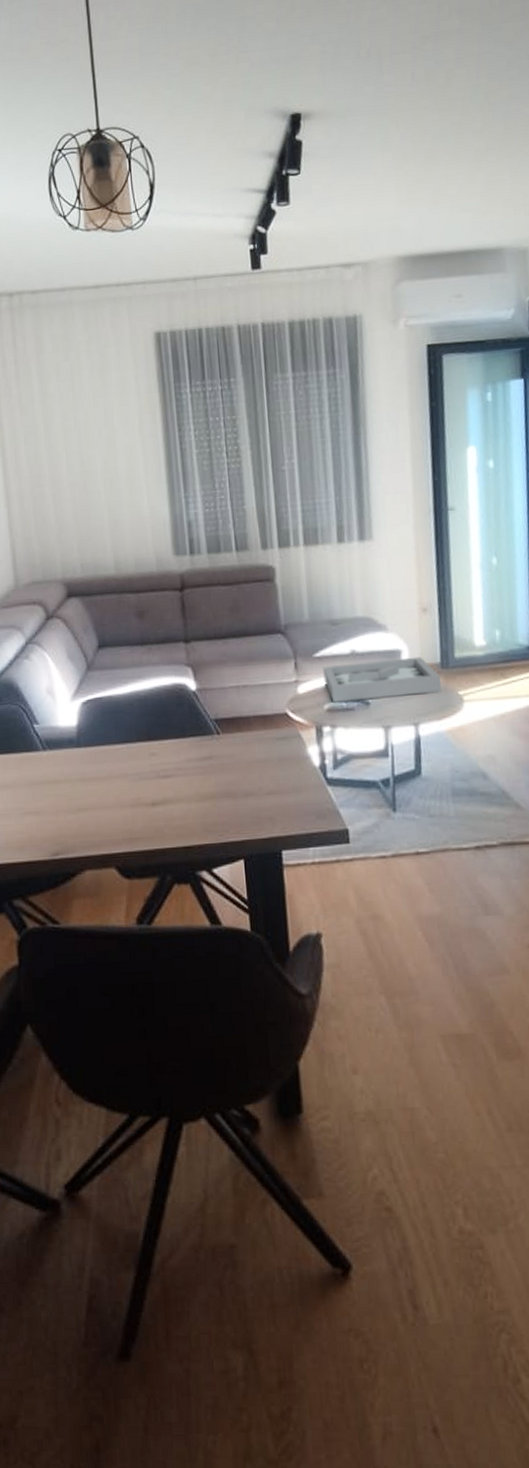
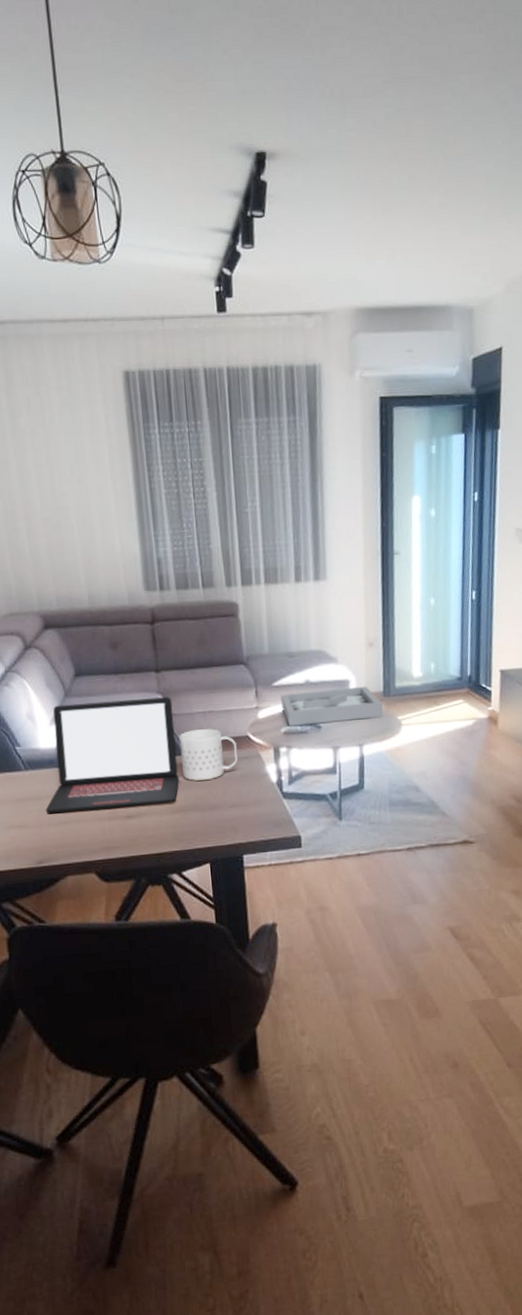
laptop: none [63,670,210,799] -> present [45,697,179,813]
mug: none [209,705,275,765] -> present [178,729,238,781]

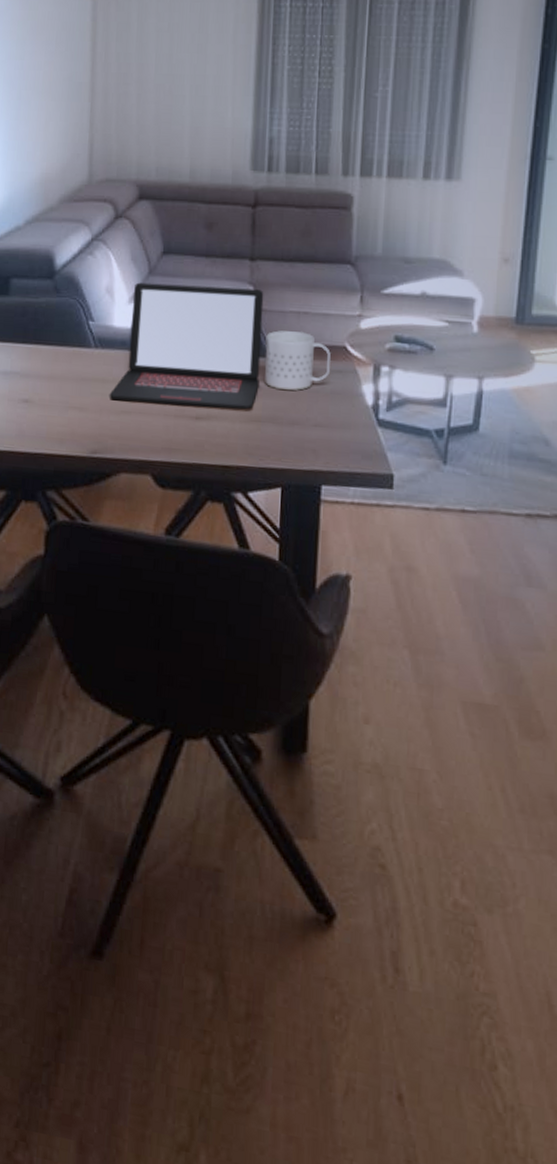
decorative tray: present [281,686,383,726] -> none [389,304,513,348]

